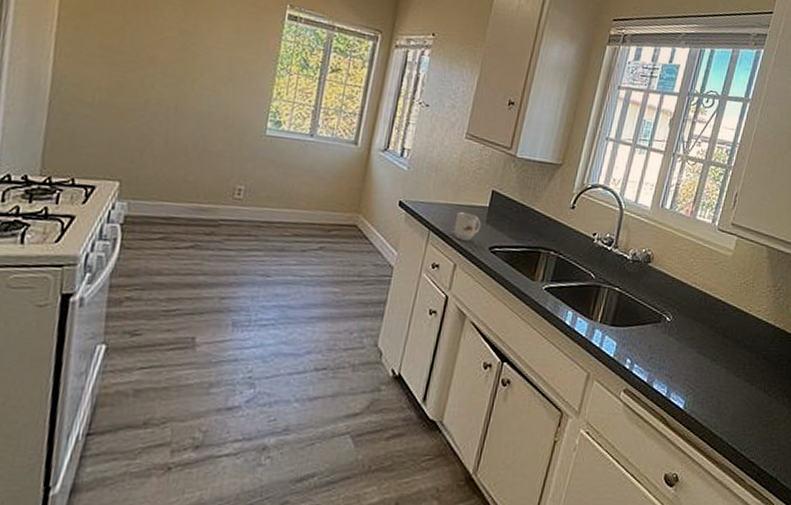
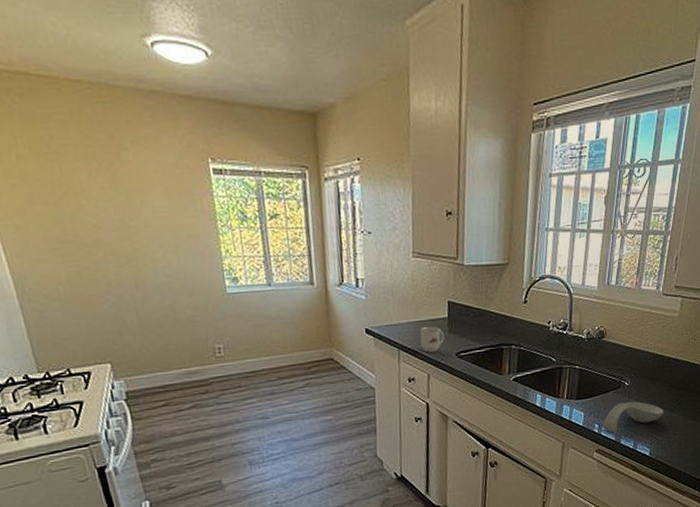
spoon rest: none [635,339,706,374] -> present [602,401,664,433]

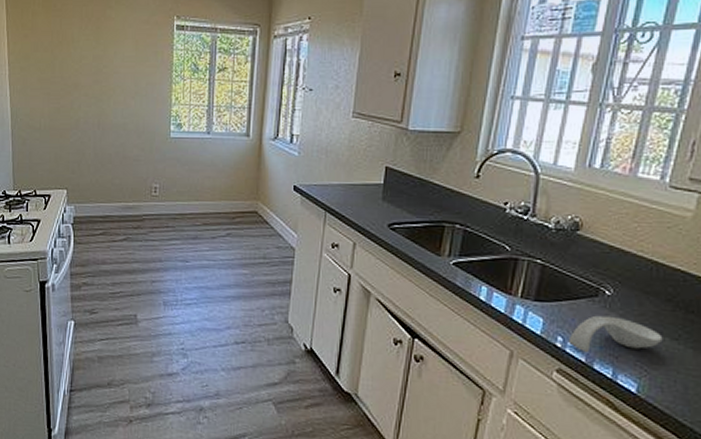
mug: present [420,326,445,353] -> none [349,191,378,220]

